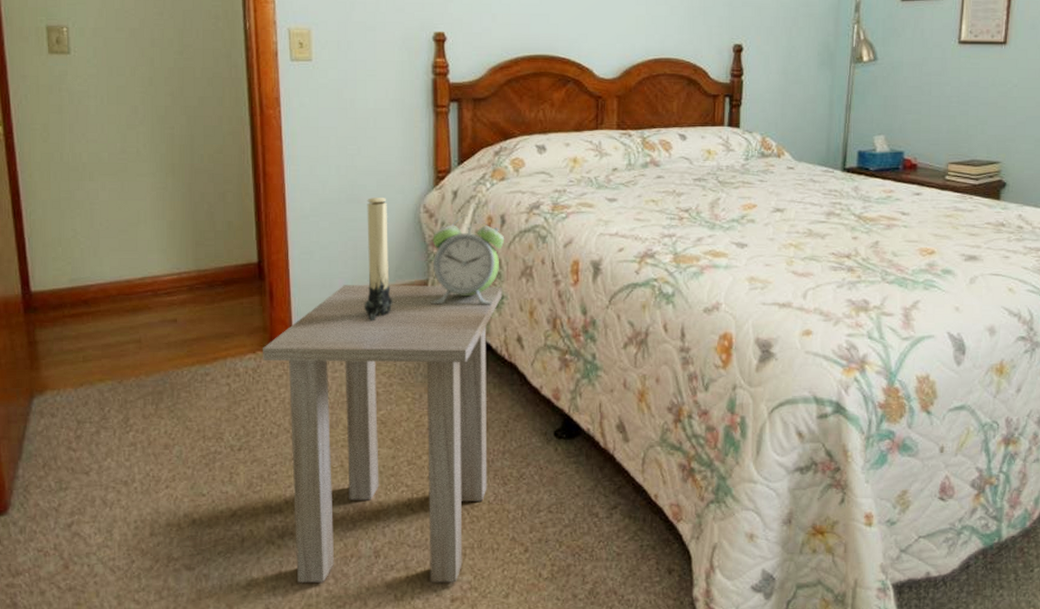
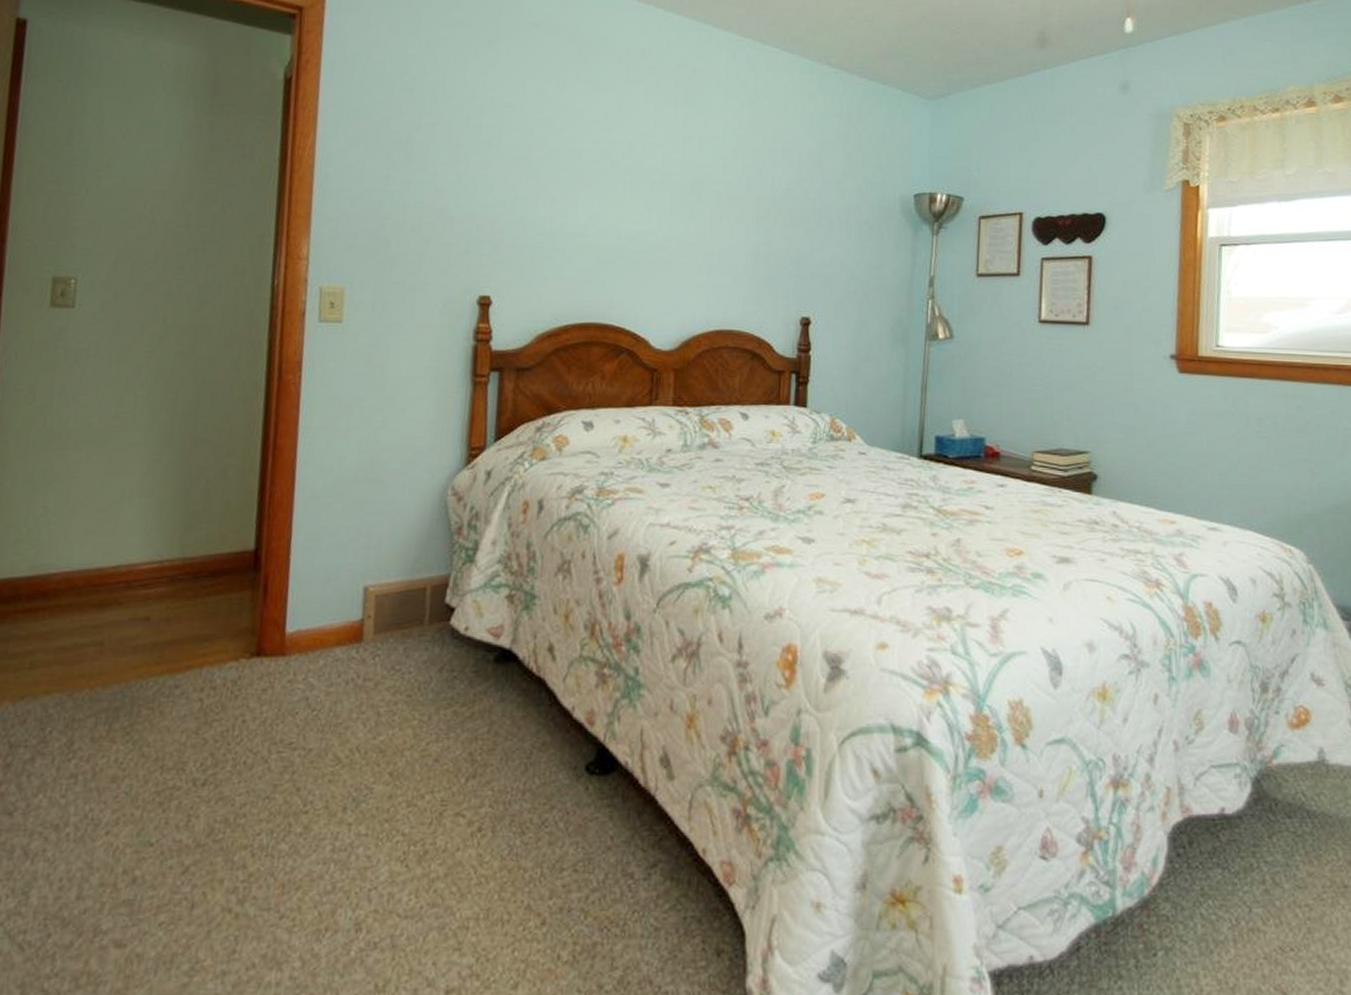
side table: present [263,285,502,583] -> none [246,579,535,967]
candle: present [363,198,393,322] -> none [372,477,411,624]
alarm clock: present [430,214,505,304] -> none [450,498,542,605]

